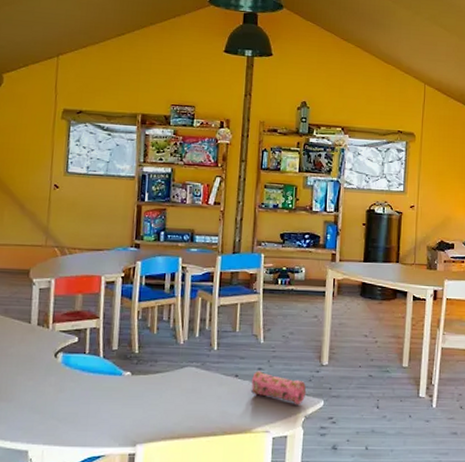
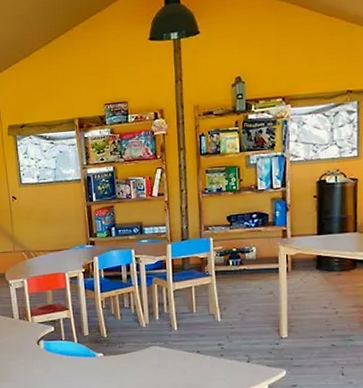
pencil case: present [250,371,307,406] -> none [213,346,268,376]

